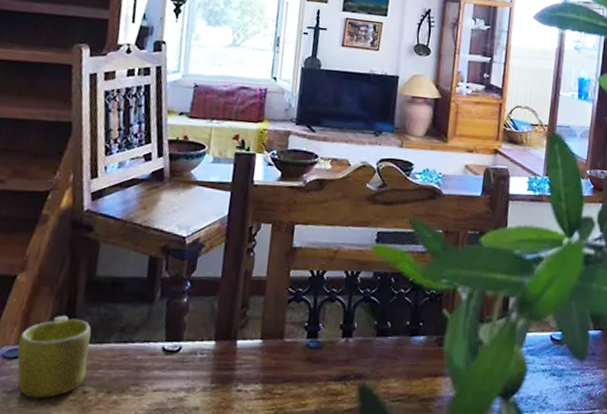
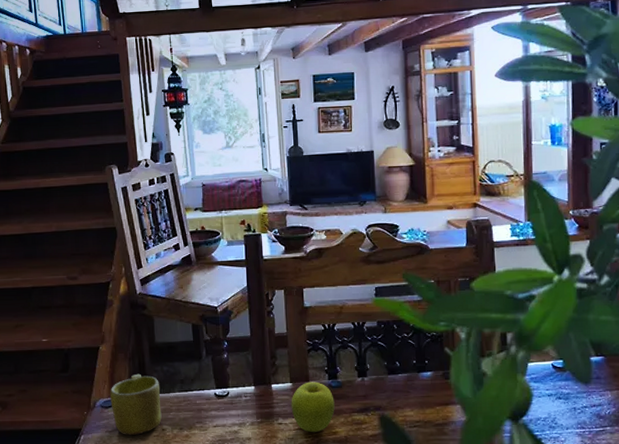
fruit: none [256,339,310,404] -> present [291,381,335,433]

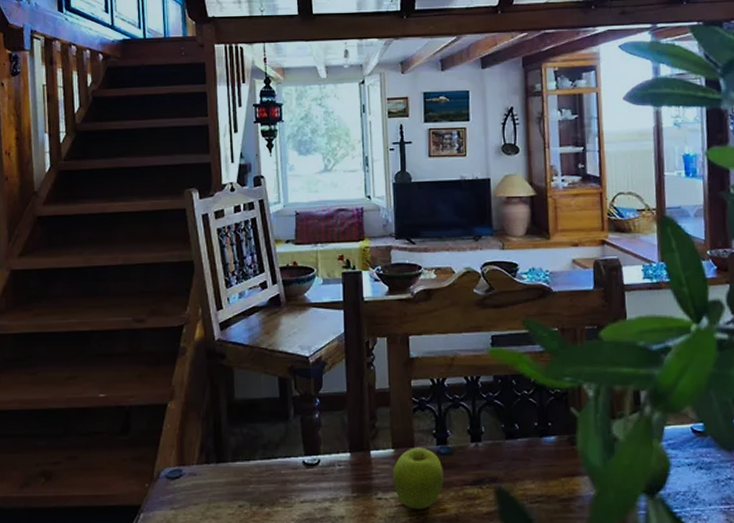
mug: present [110,373,162,436] -> none [178,436,239,514]

